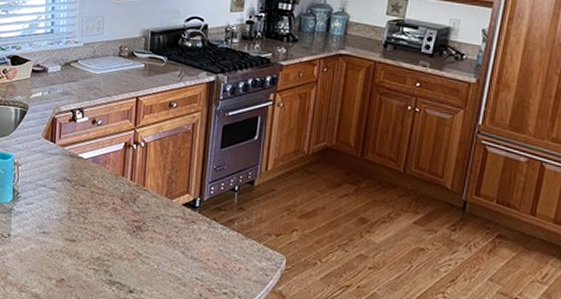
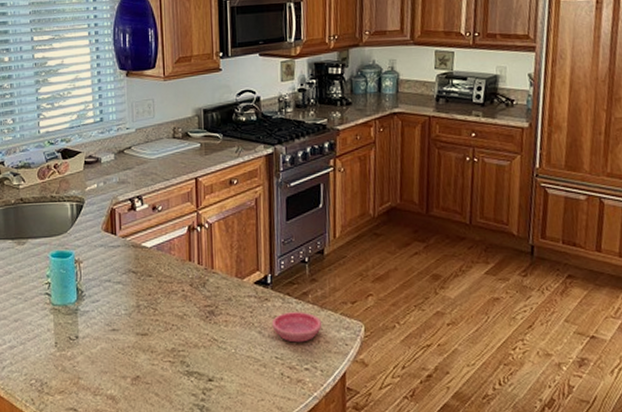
saucer: none [195,236,245,268] -> present [272,312,323,343]

